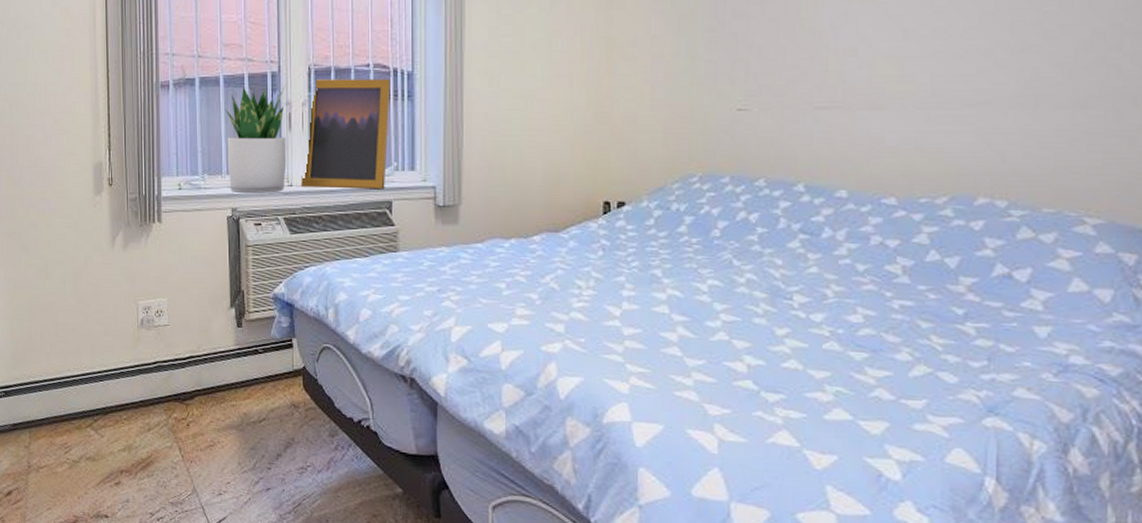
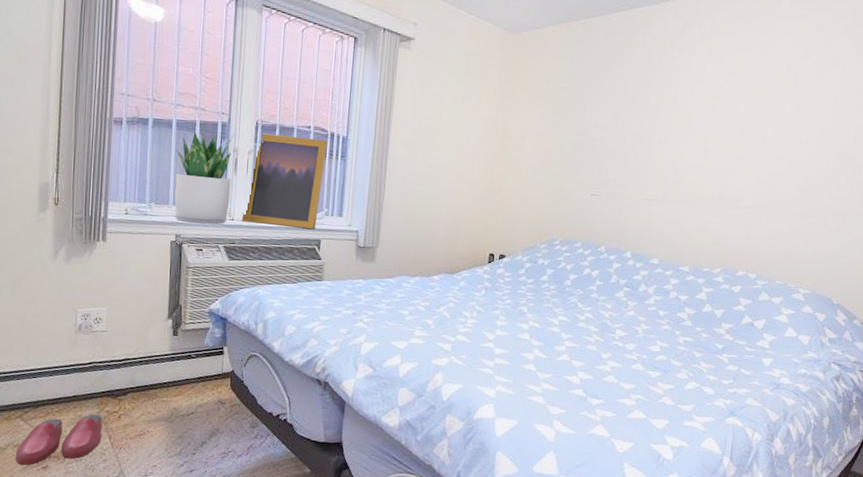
slippers: none [89,422,171,481] -> present [16,414,103,465]

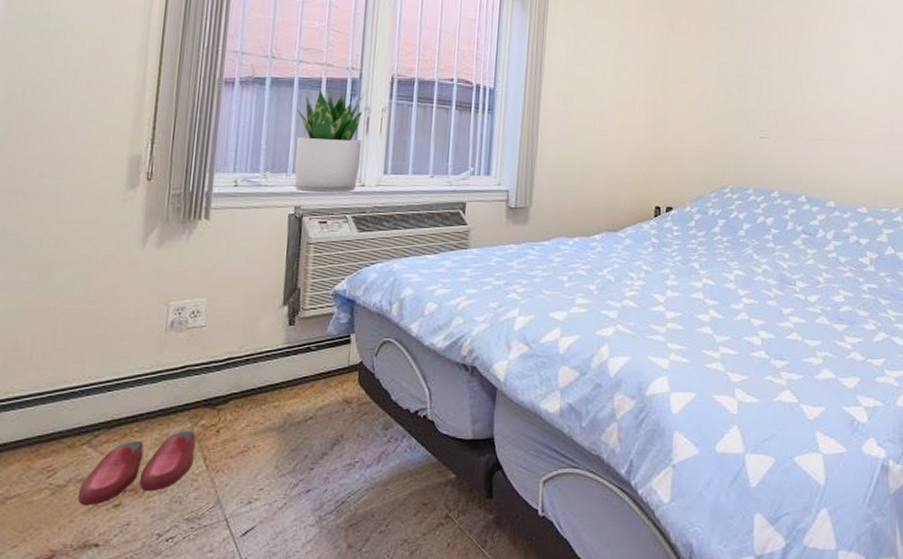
picture frame: present [242,133,328,230] -> none [374,88,473,192]

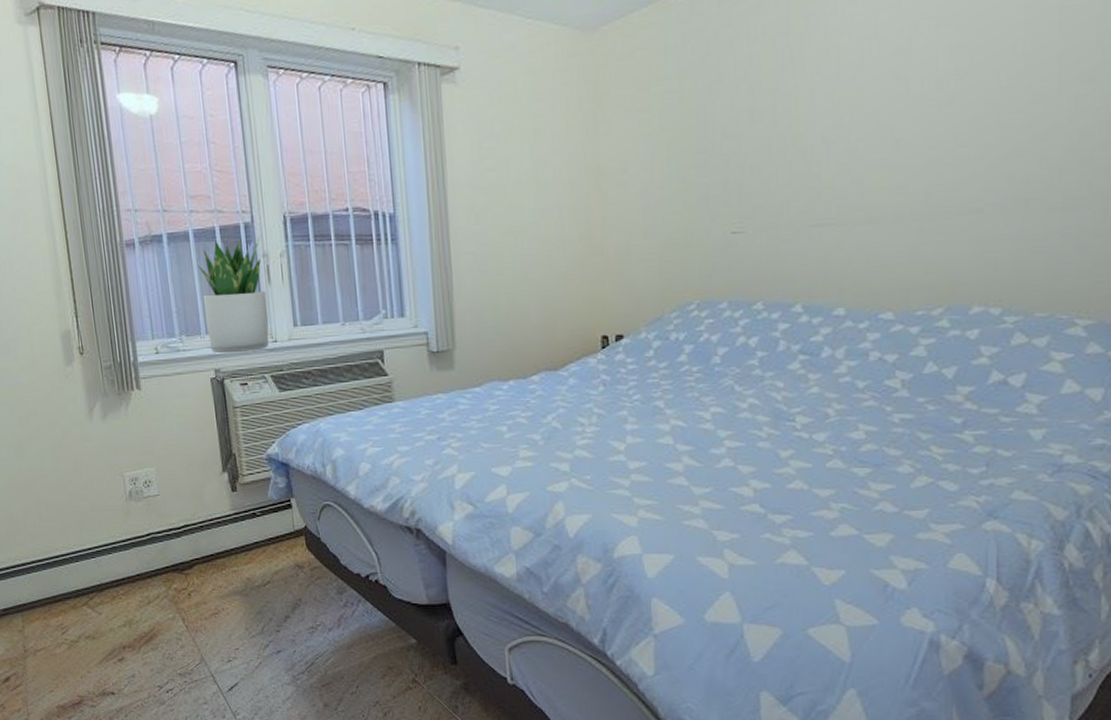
slippers: present [78,431,196,505] -> none [89,594,175,658]

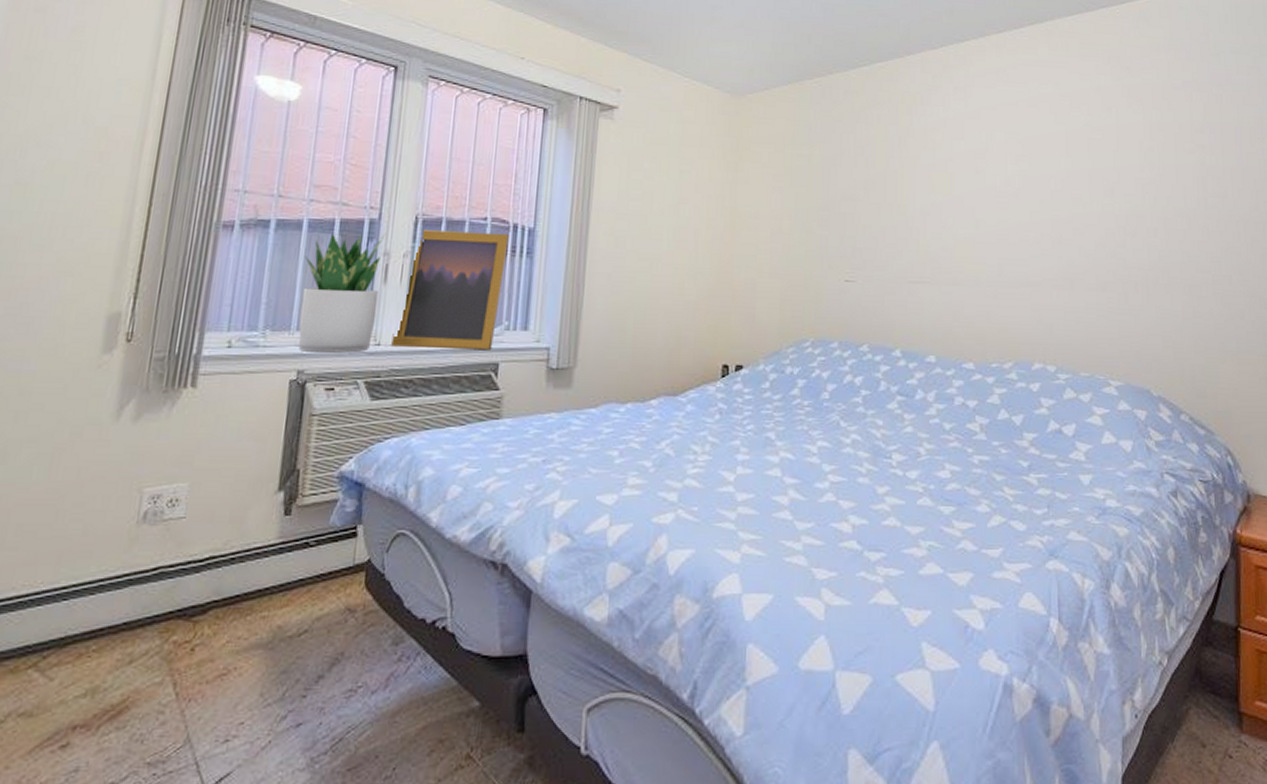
picture frame: none [285,222,375,343] -> present [391,230,509,351]

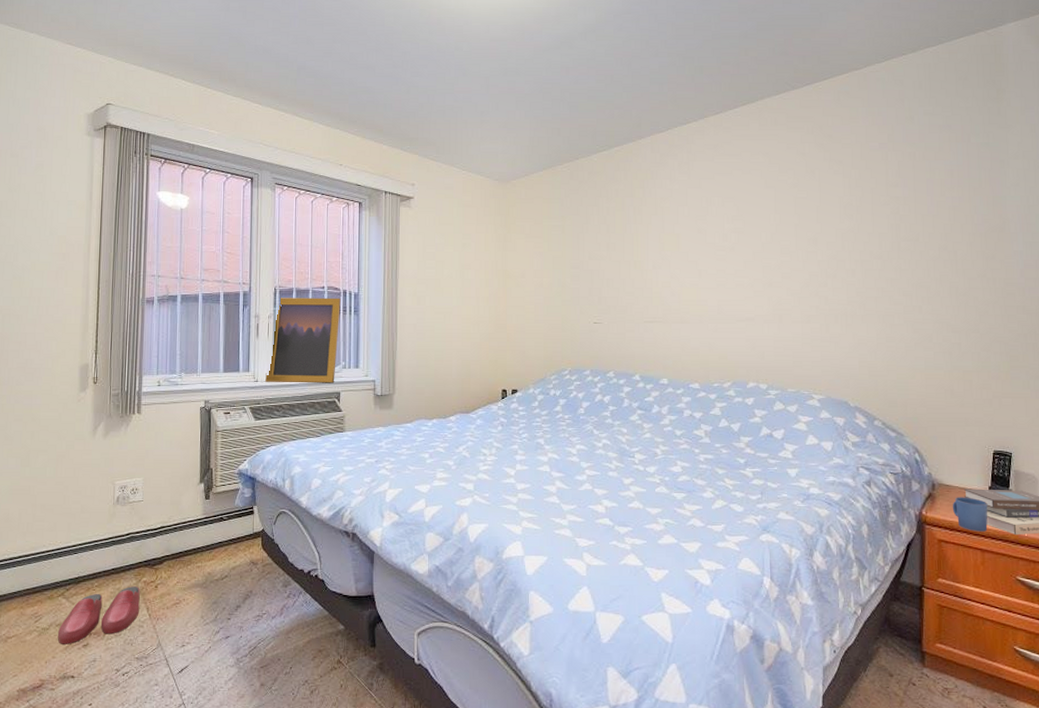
slippers: none [18,650,166,746] -> present [58,586,140,644]
planter: present [298,230,386,354] -> none [202,300,255,389]

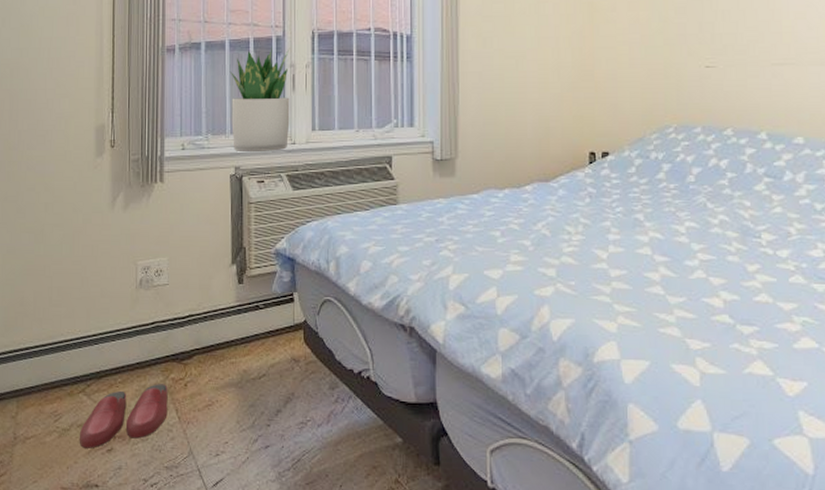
planter: none [202,300,255,389] -> present [229,46,290,153]
picture frame: present [265,298,341,383] -> none [304,41,390,146]

